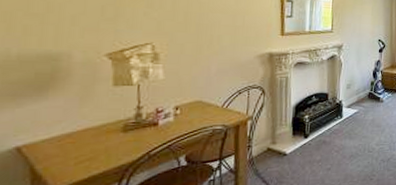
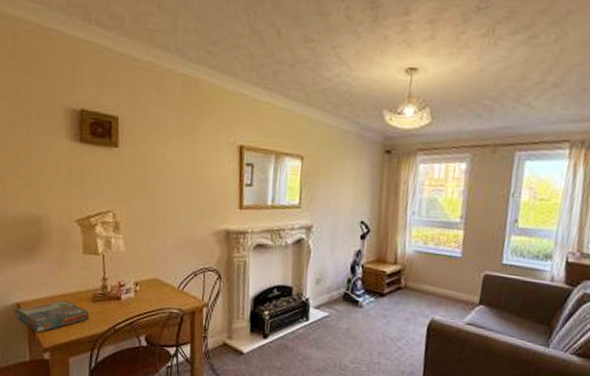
board game: none [11,134,118,176] -> present [14,299,89,333]

